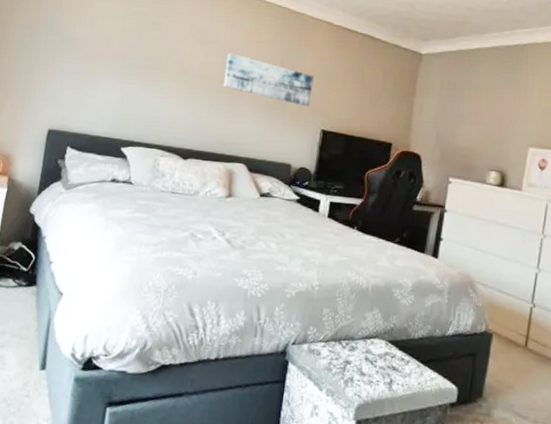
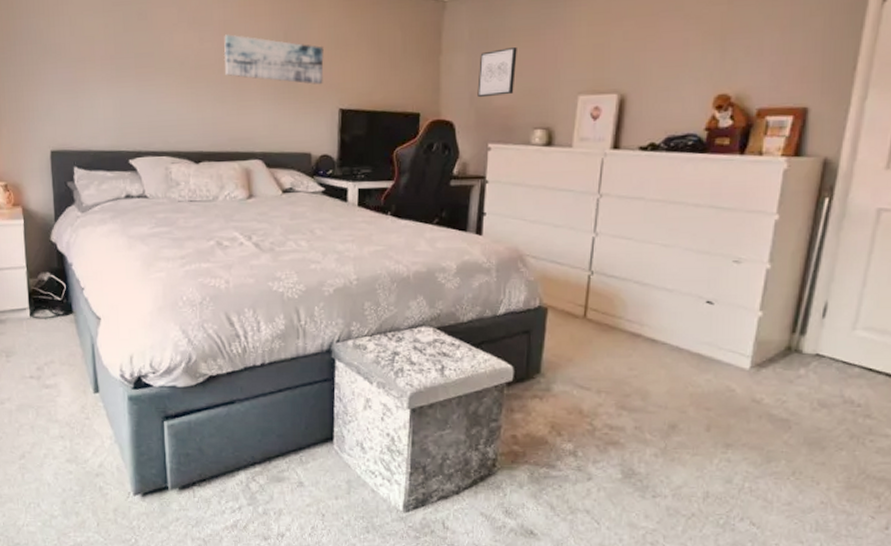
wall art: none [443,100,479,139] -> present [477,47,517,98]

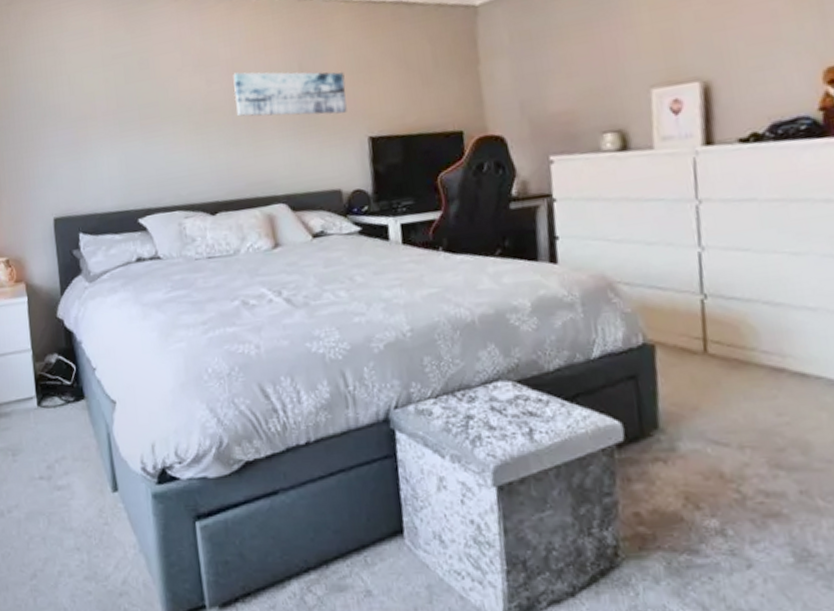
wall art: present [477,47,517,98] -> none [525,45,572,106]

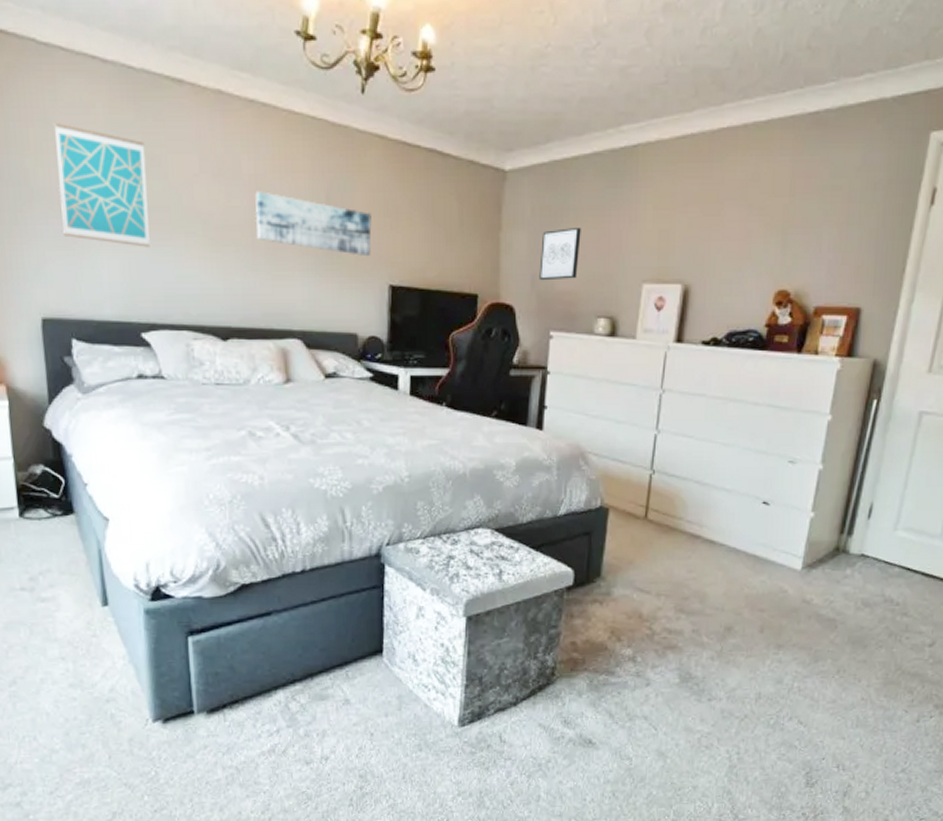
wall art: none [60,49,143,144] -> present [53,122,150,247]
wall art: none [525,45,572,106] -> present [539,228,581,281]

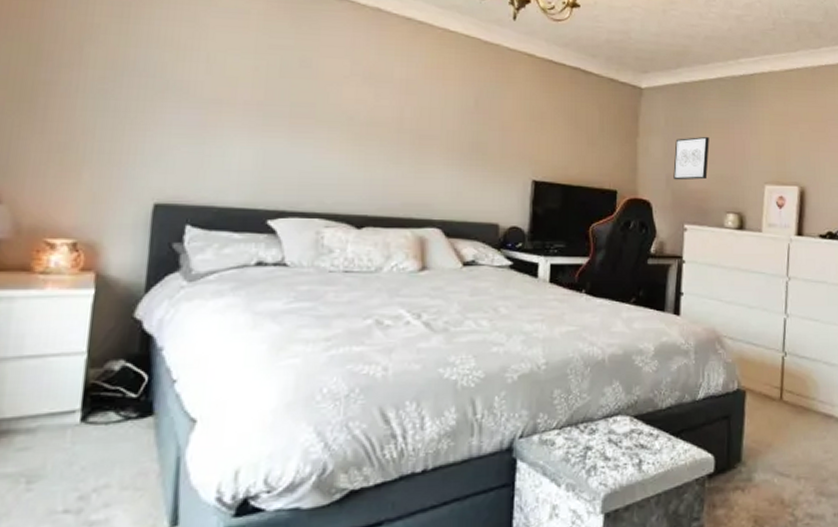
wall art: present [53,122,150,247] -> none [195,23,297,139]
wall art: present [255,191,372,256] -> none [402,94,518,154]

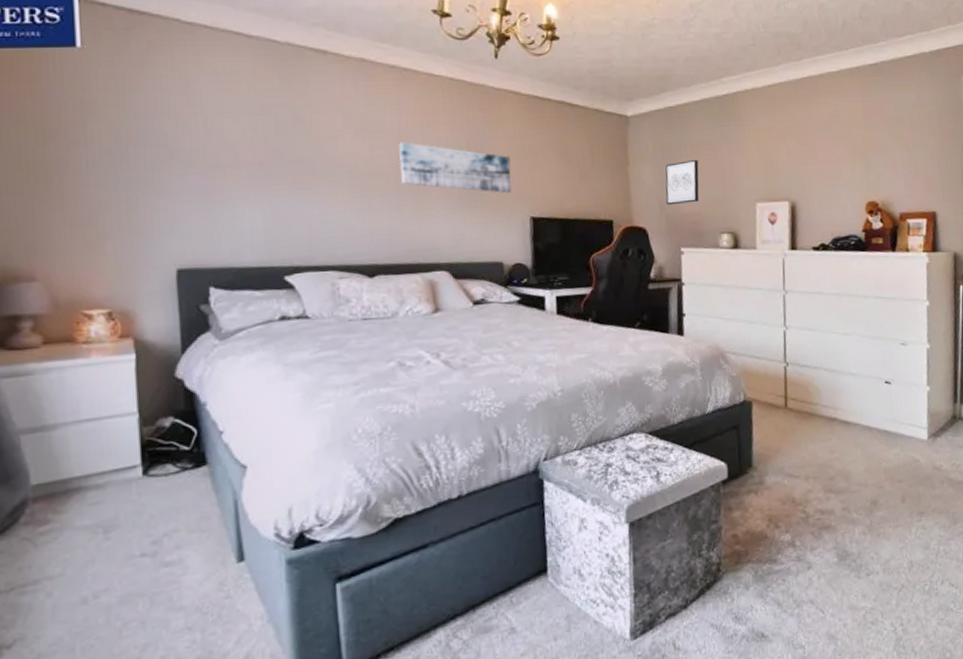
wall art: none [402,94,518,154] -> present [399,142,512,193]

